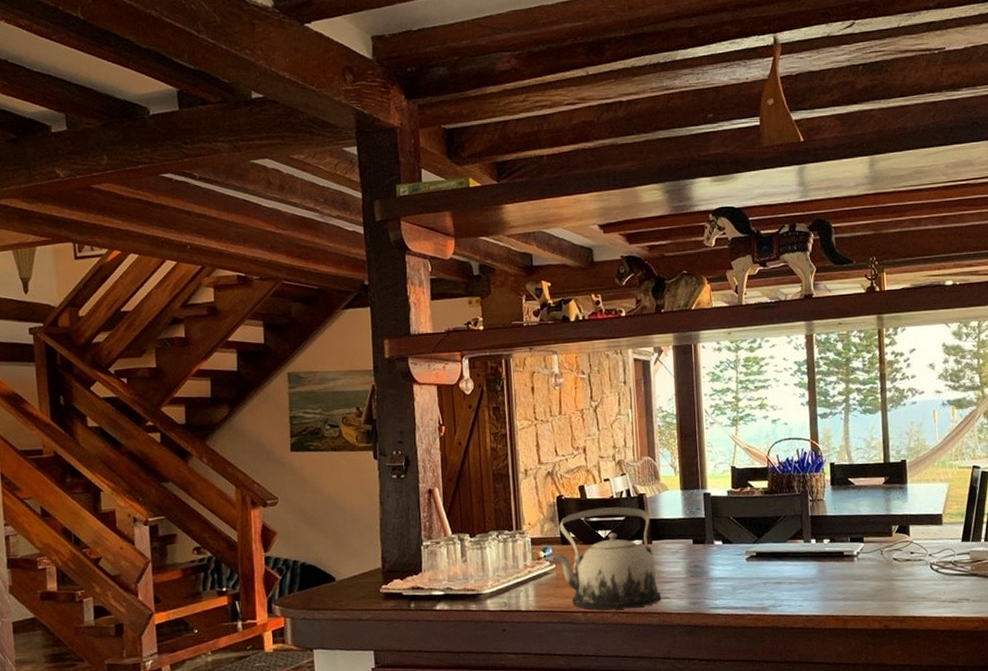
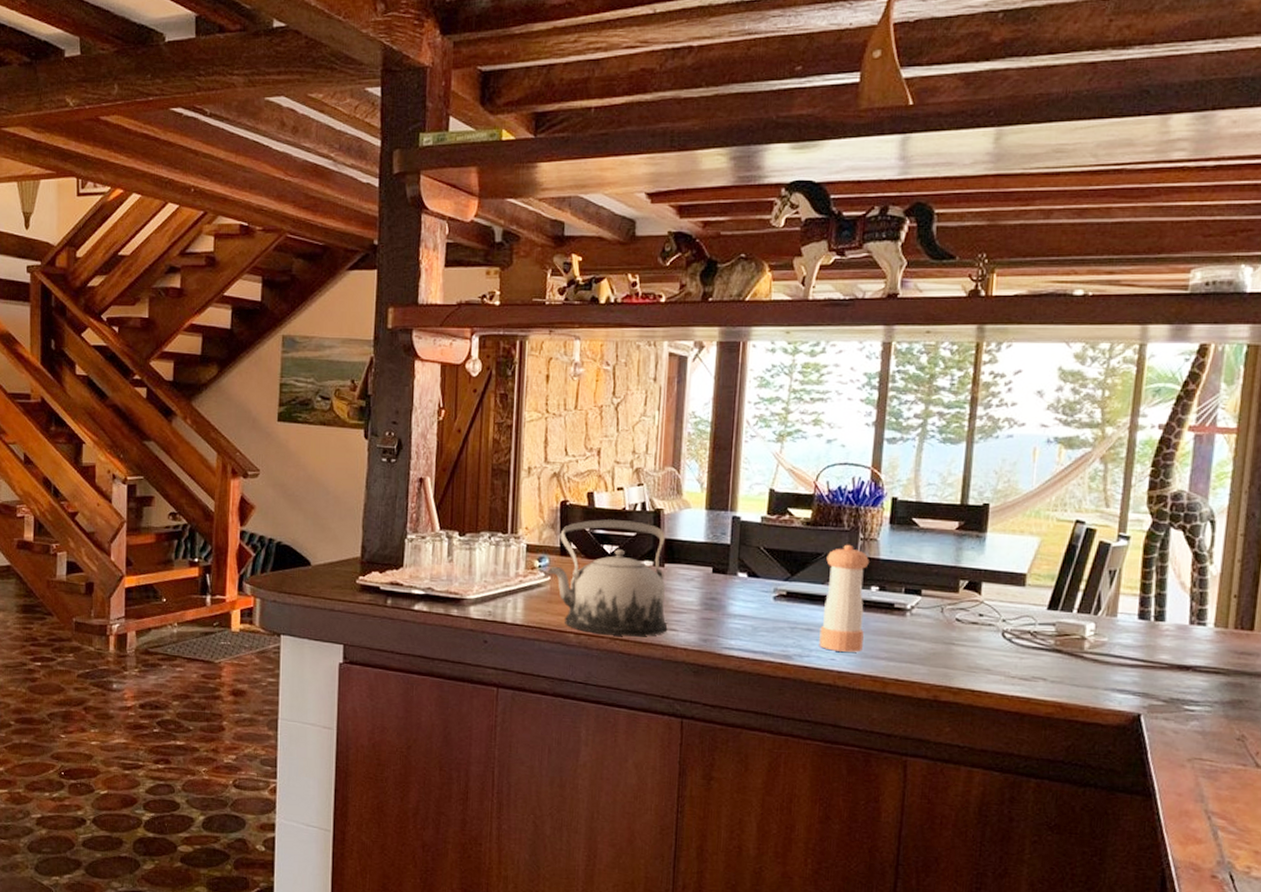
pepper shaker: none [785,506,824,599] -> present [819,544,869,652]

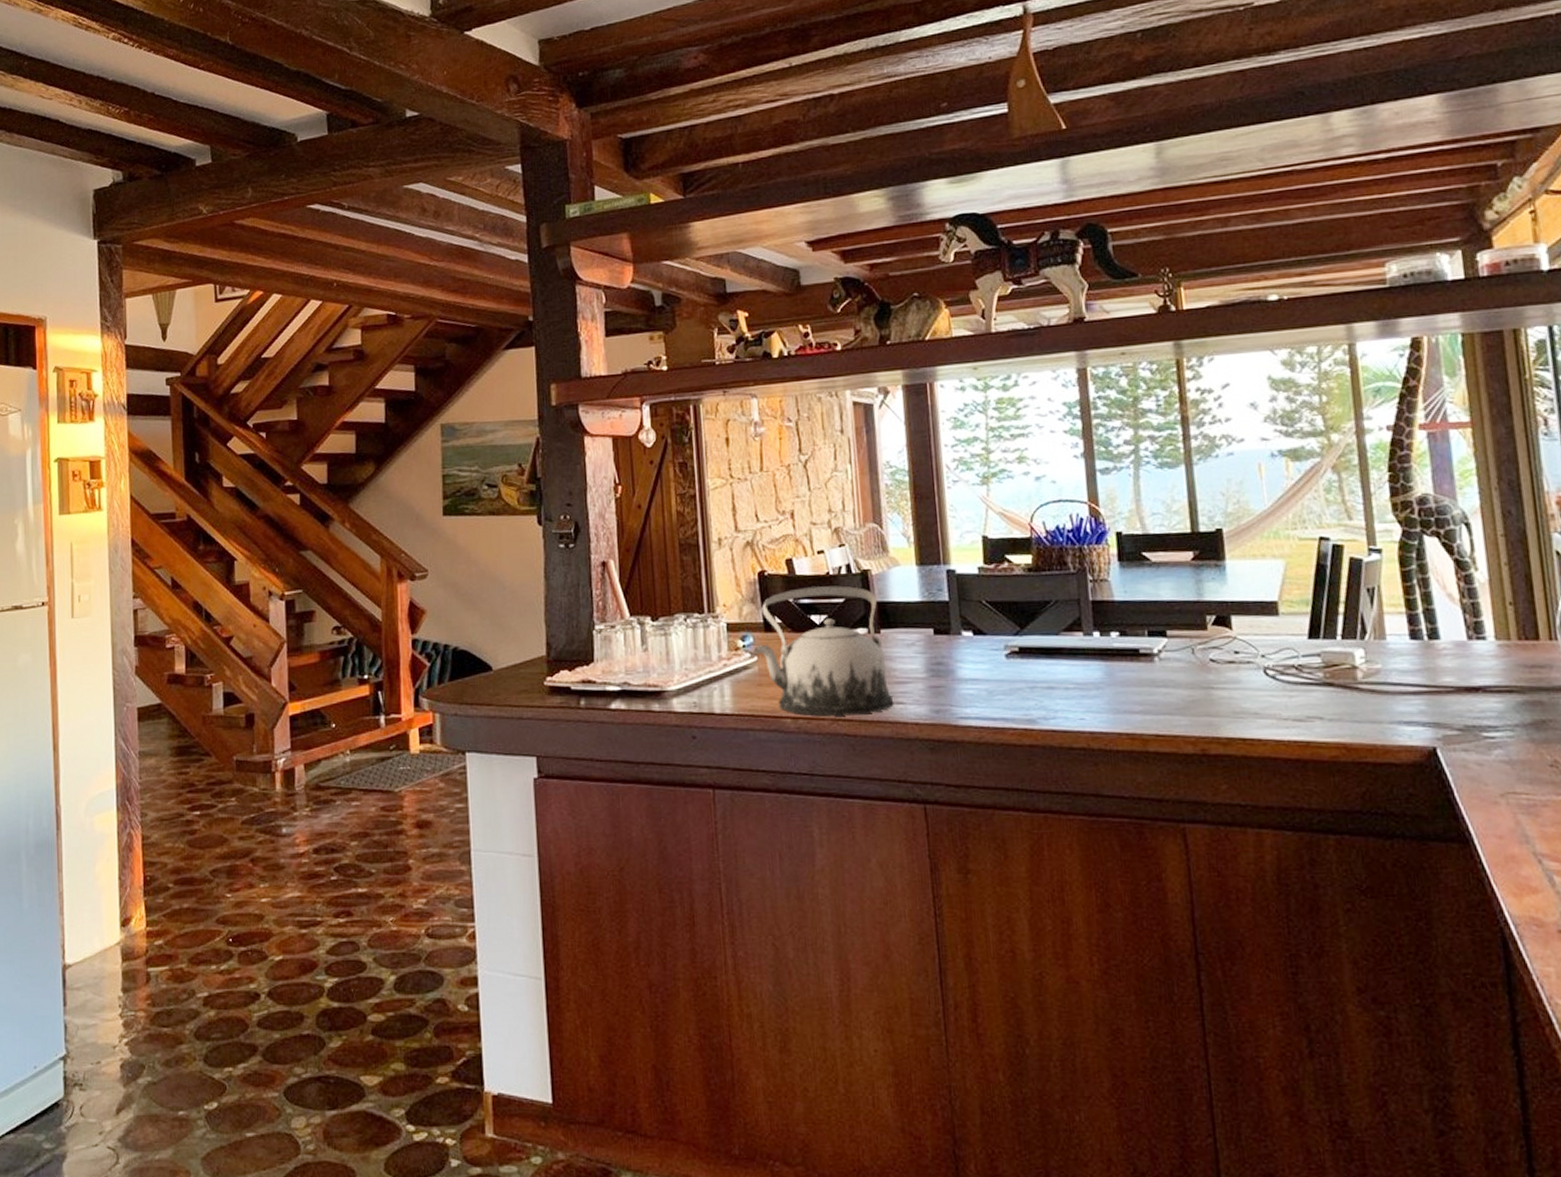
pepper shaker: present [819,544,869,652] -> none [1056,588,1113,709]

